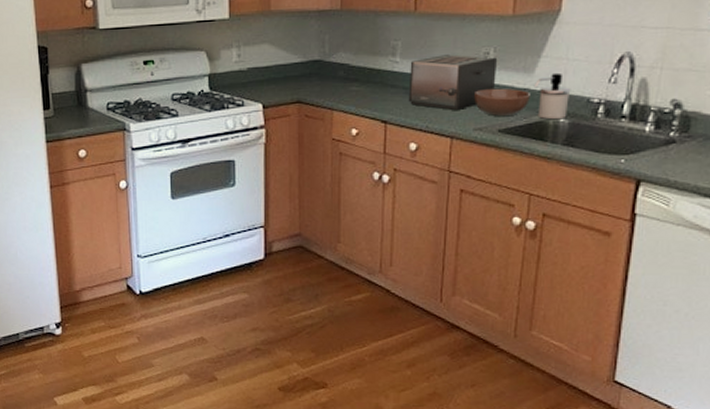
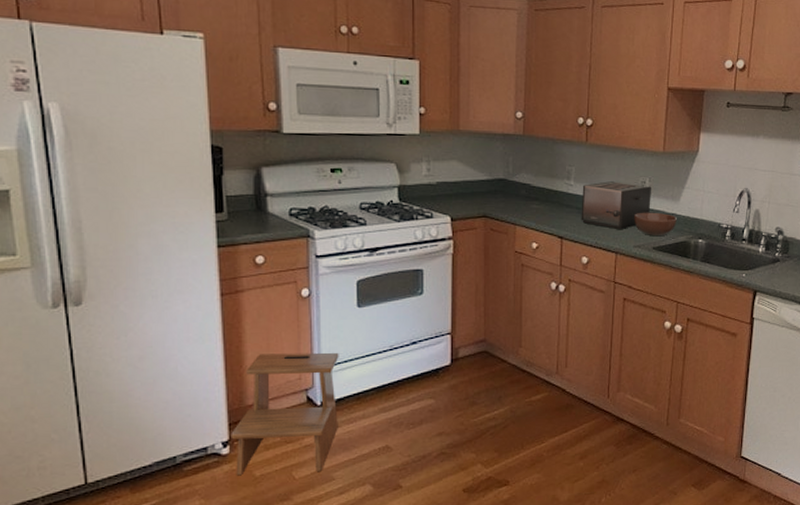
step stool: none [62,243,156,357] -> present [231,352,339,476]
soap dispenser: present [533,72,571,120] -> none [679,201,707,240]

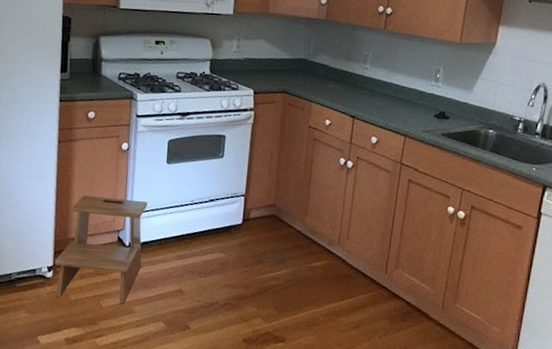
toaster: present [581,181,652,230] -> none [373,67,446,115]
bowl: present [633,212,678,237] -> none [424,99,470,124]

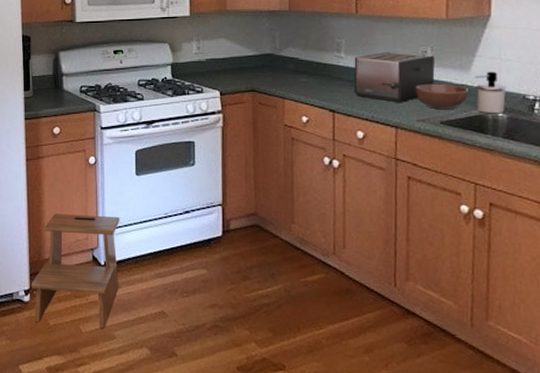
toaster: none [373,67,446,115] -> present [353,52,436,103]
bowl: none [424,99,470,124] -> present [414,83,470,110]
soap dispenser: none [471,92,500,131] -> present [470,71,507,114]

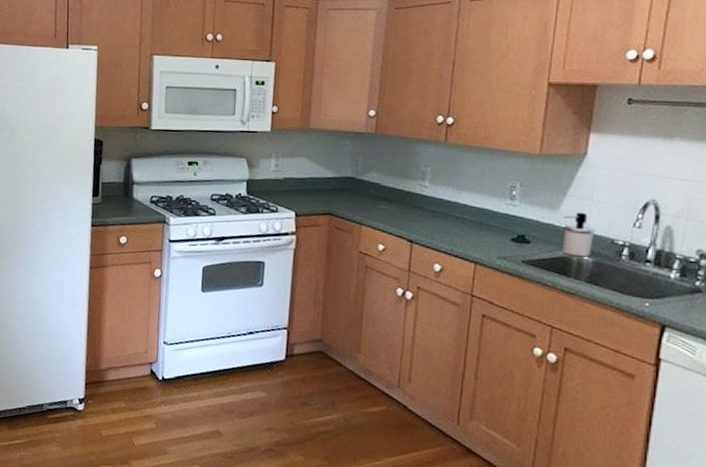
step stool: present [31,214,120,328] -> none [86,324,182,443]
toaster: present [353,52,436,103] -> none [435,184,524,238]
bowl: present [414,83,470,110] -> none [498,220,556,249]

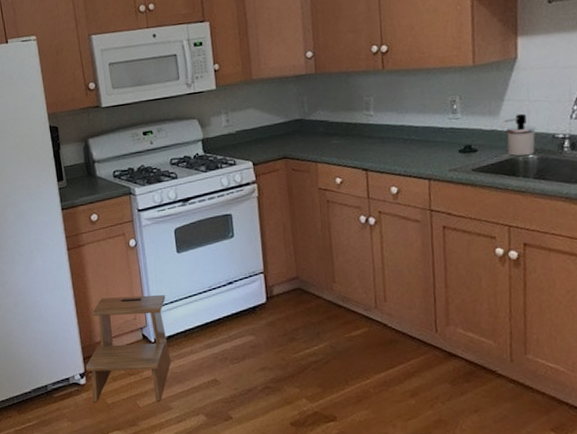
step stool: none [86,324,182,443] -> present [85,294,171,403]

